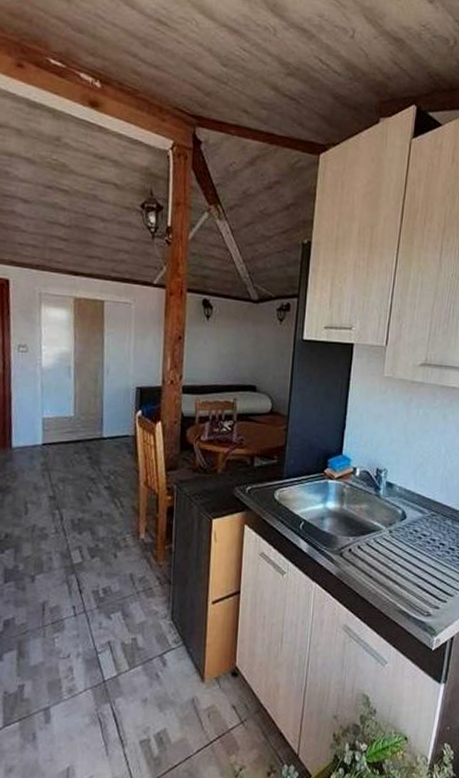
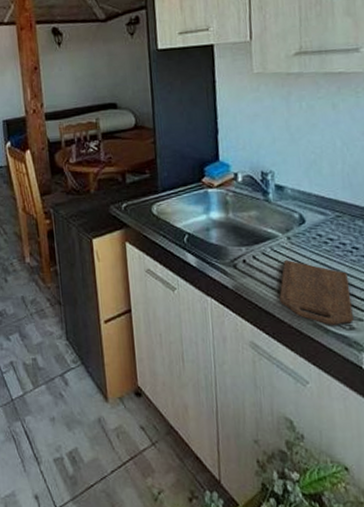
cutting board: none [374,551,433,612] -> present [279,259,354,325]

